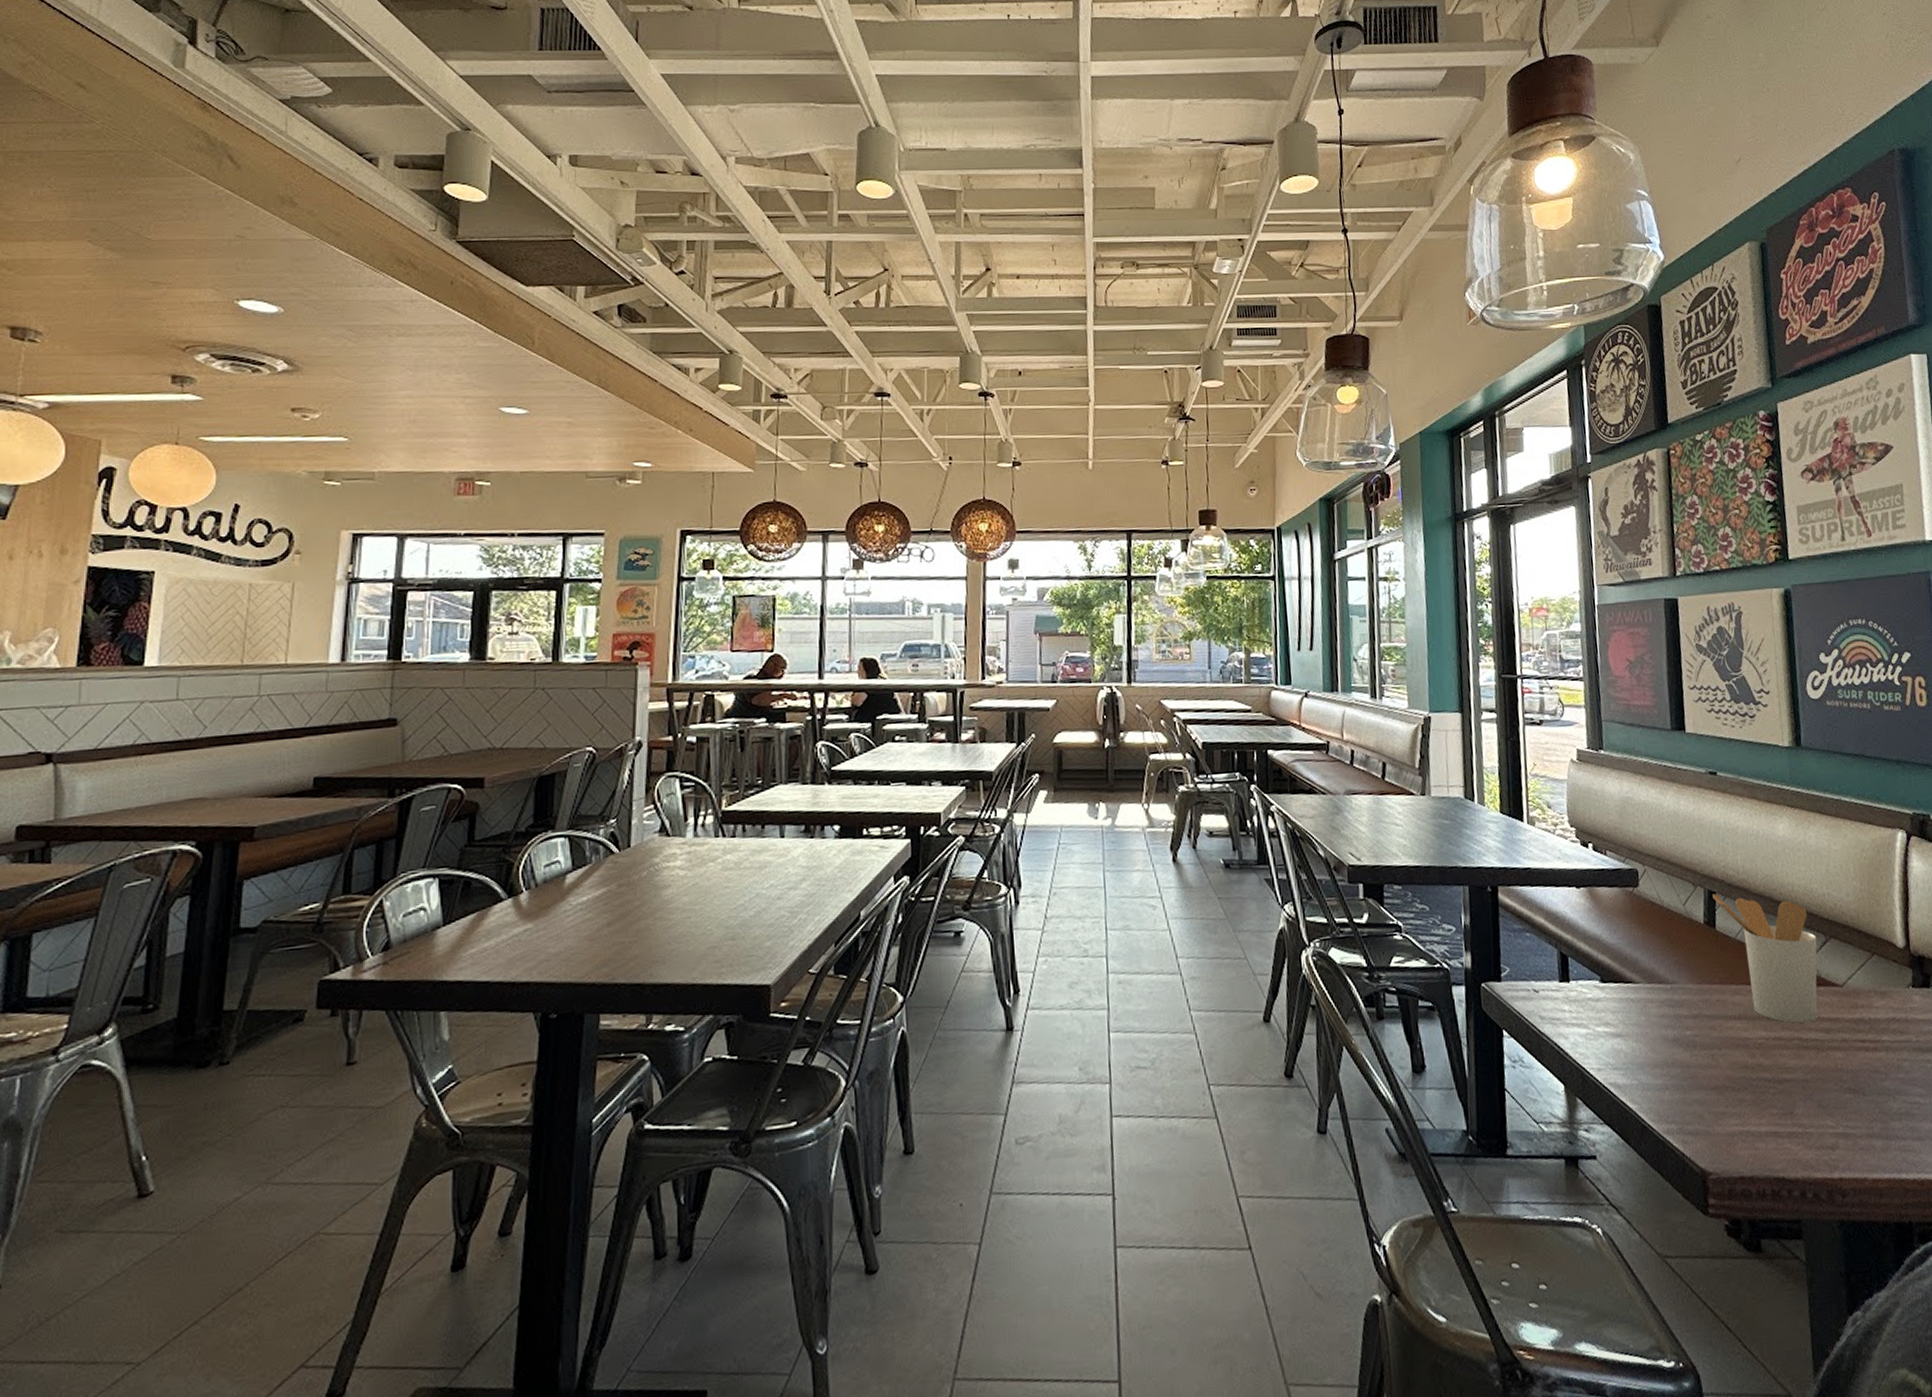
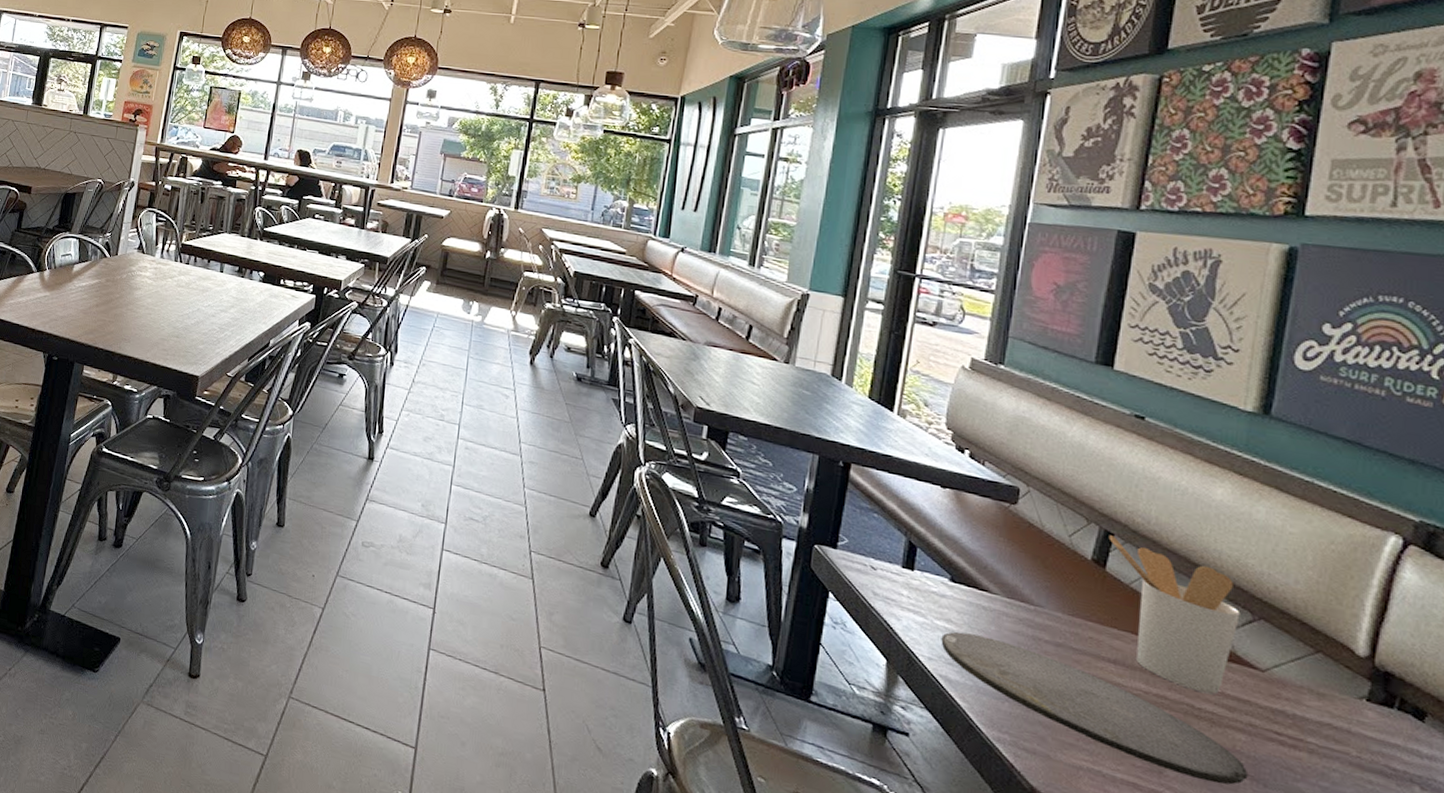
plate: none [1604,1029,1851,1109] -> present [941,632,1249,785]

